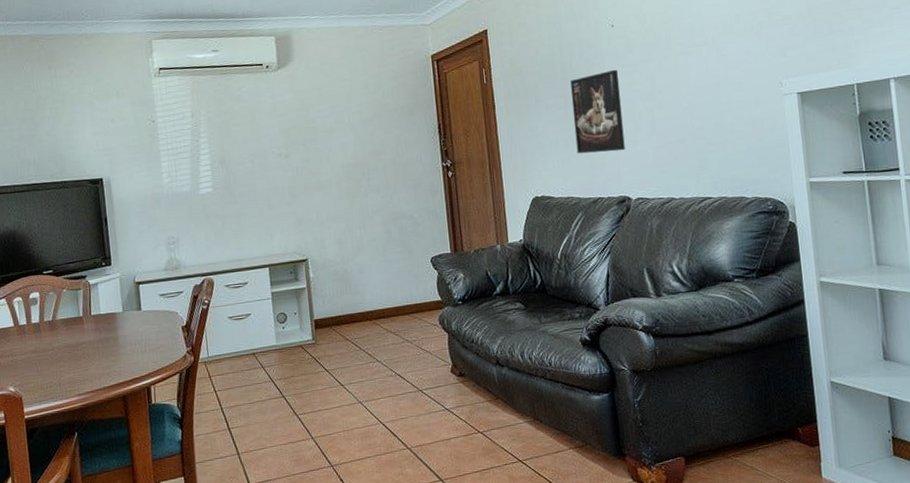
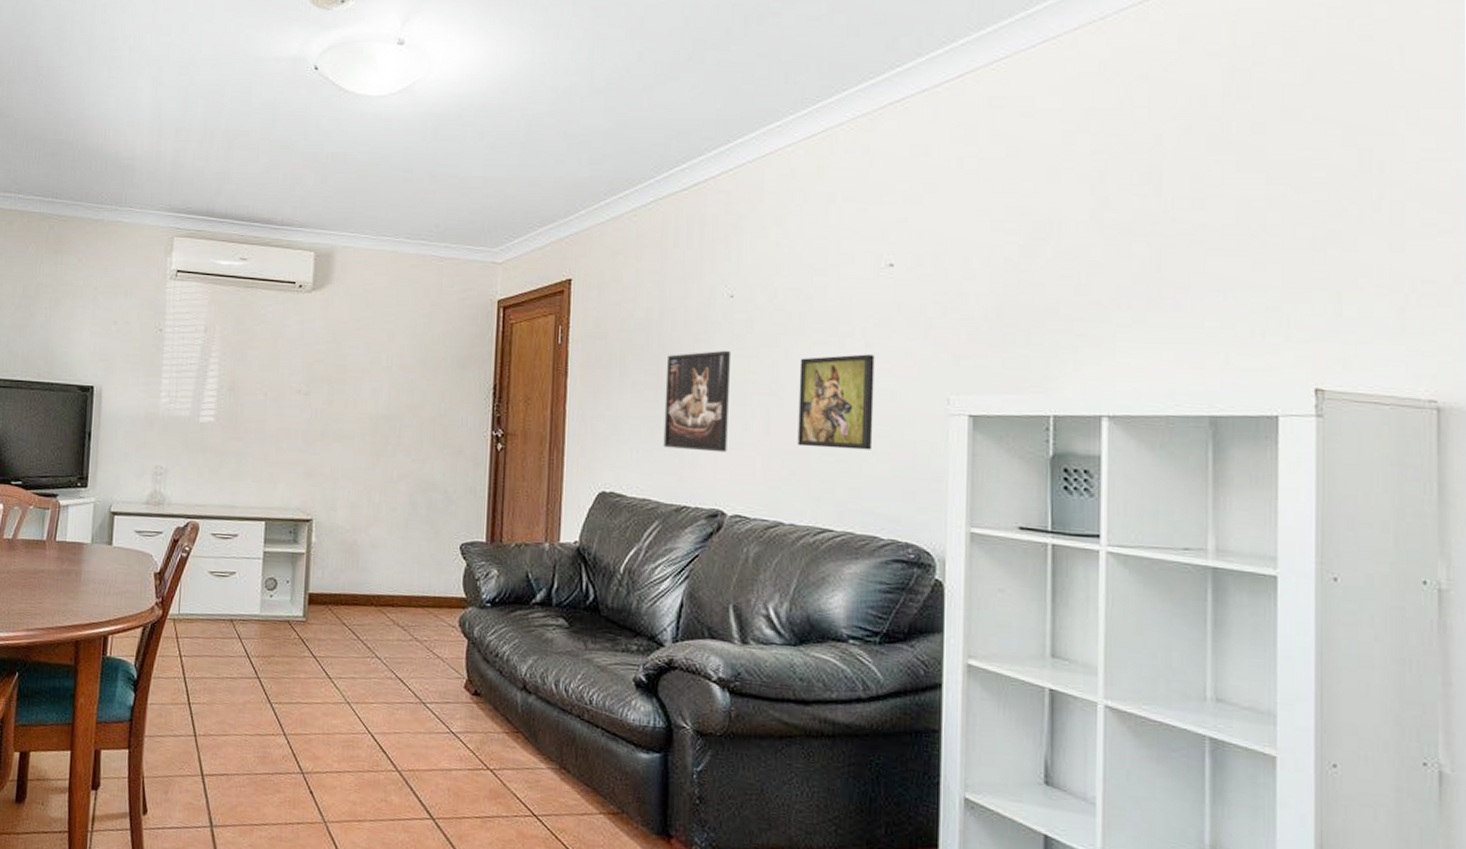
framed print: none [670,56,732,136] -> present [797,354,875,450]

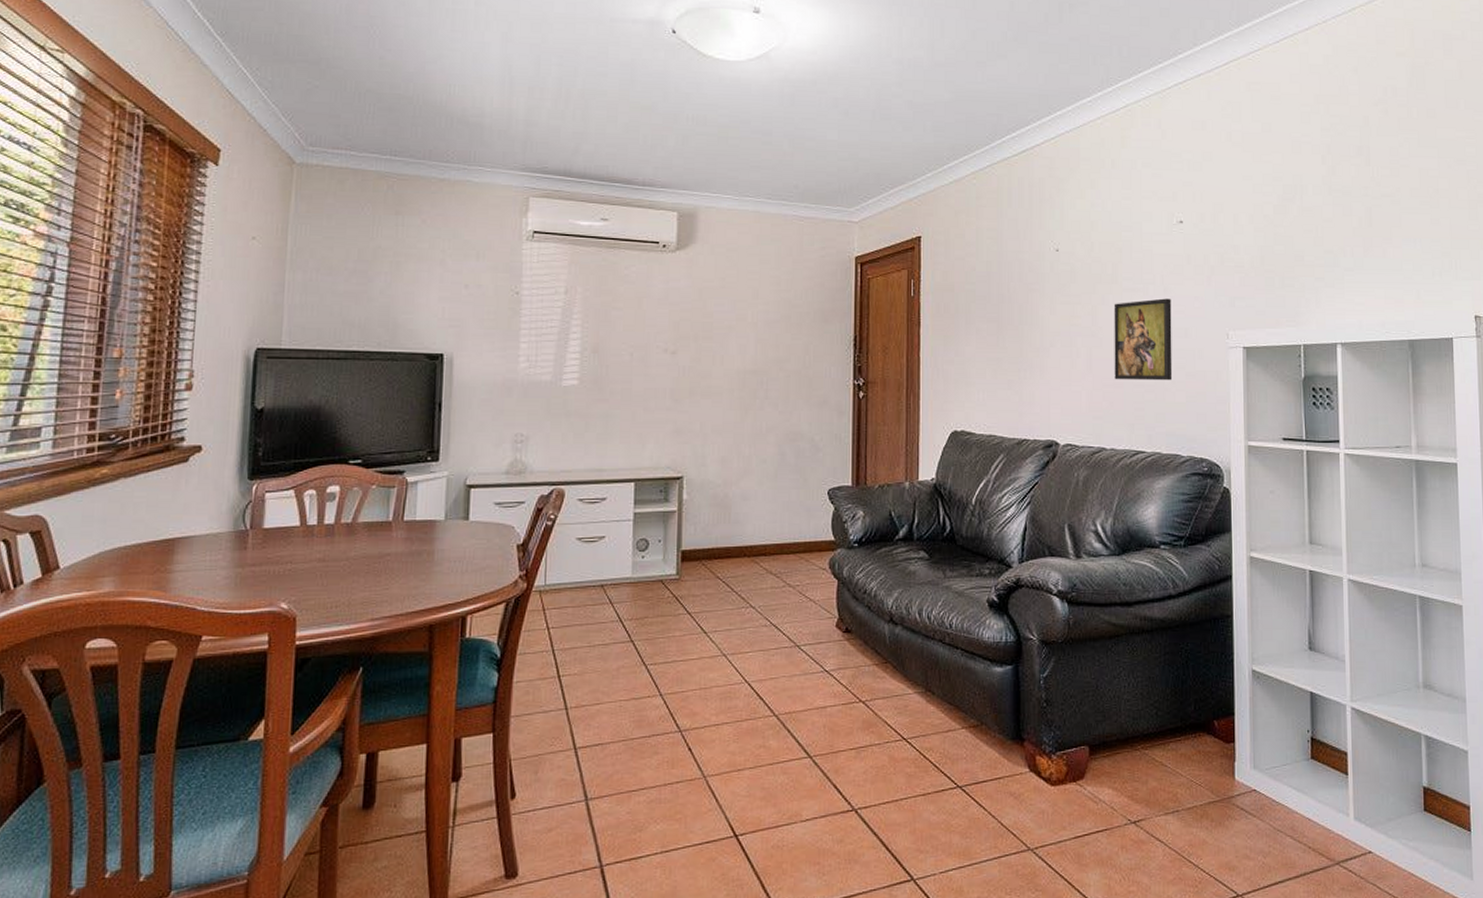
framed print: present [663,350,732,453] -> none [1005,298,1059,389]

